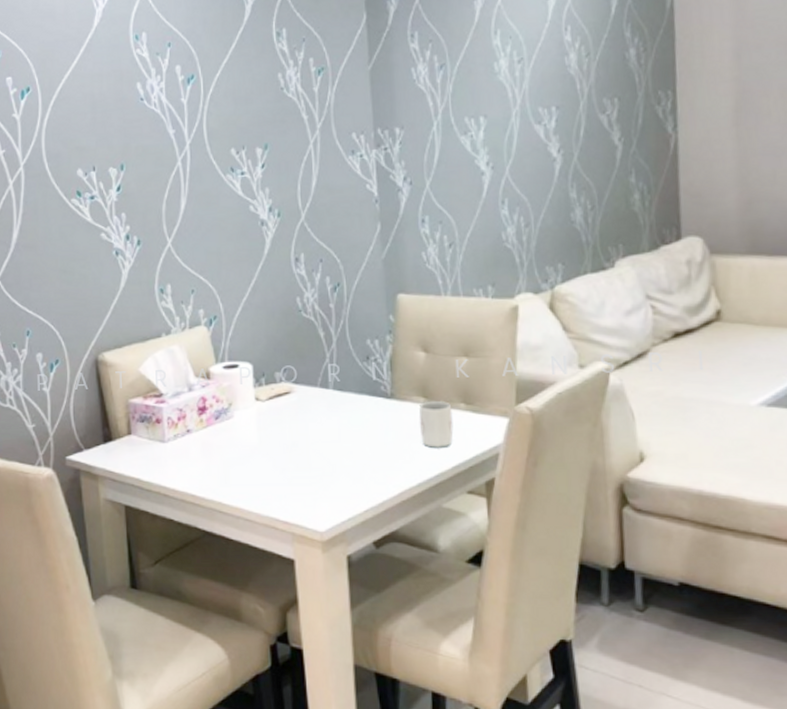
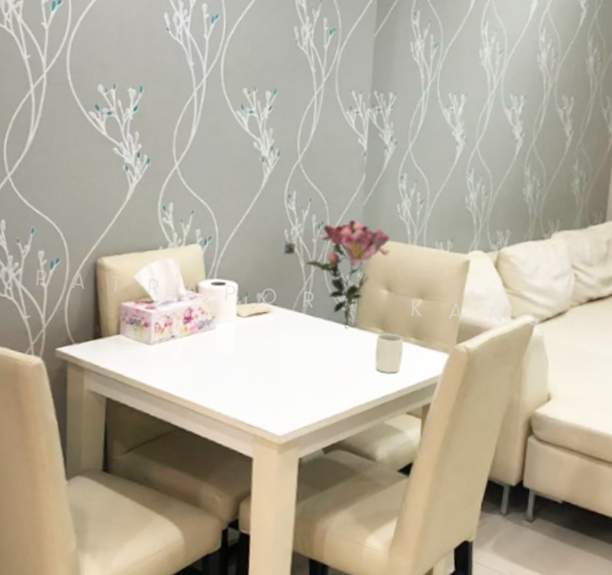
flower bouquet: none [298,277,421,400] -> present [284,220,391,328]

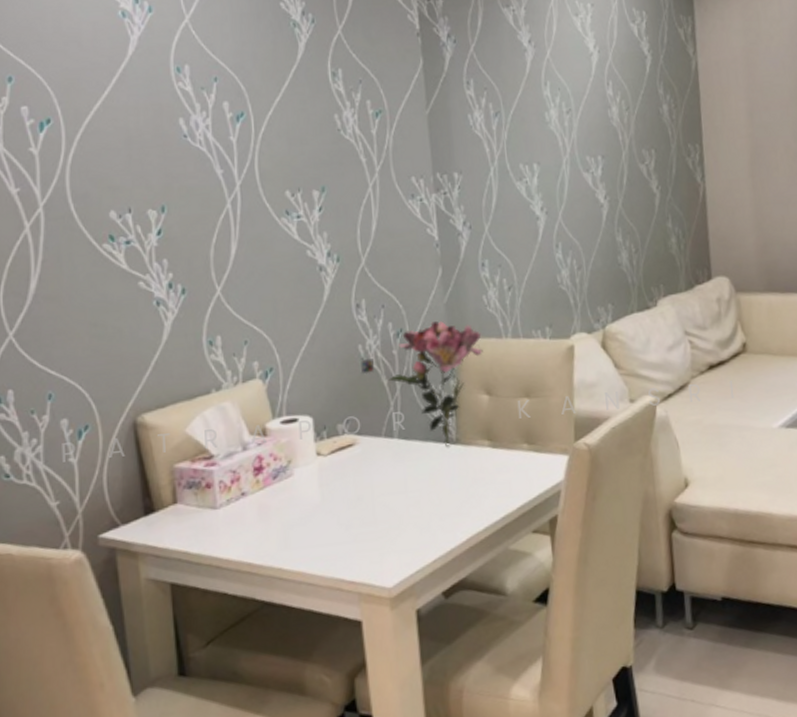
mug: present [374,333,404,374] -> none [483,442,518,490]

